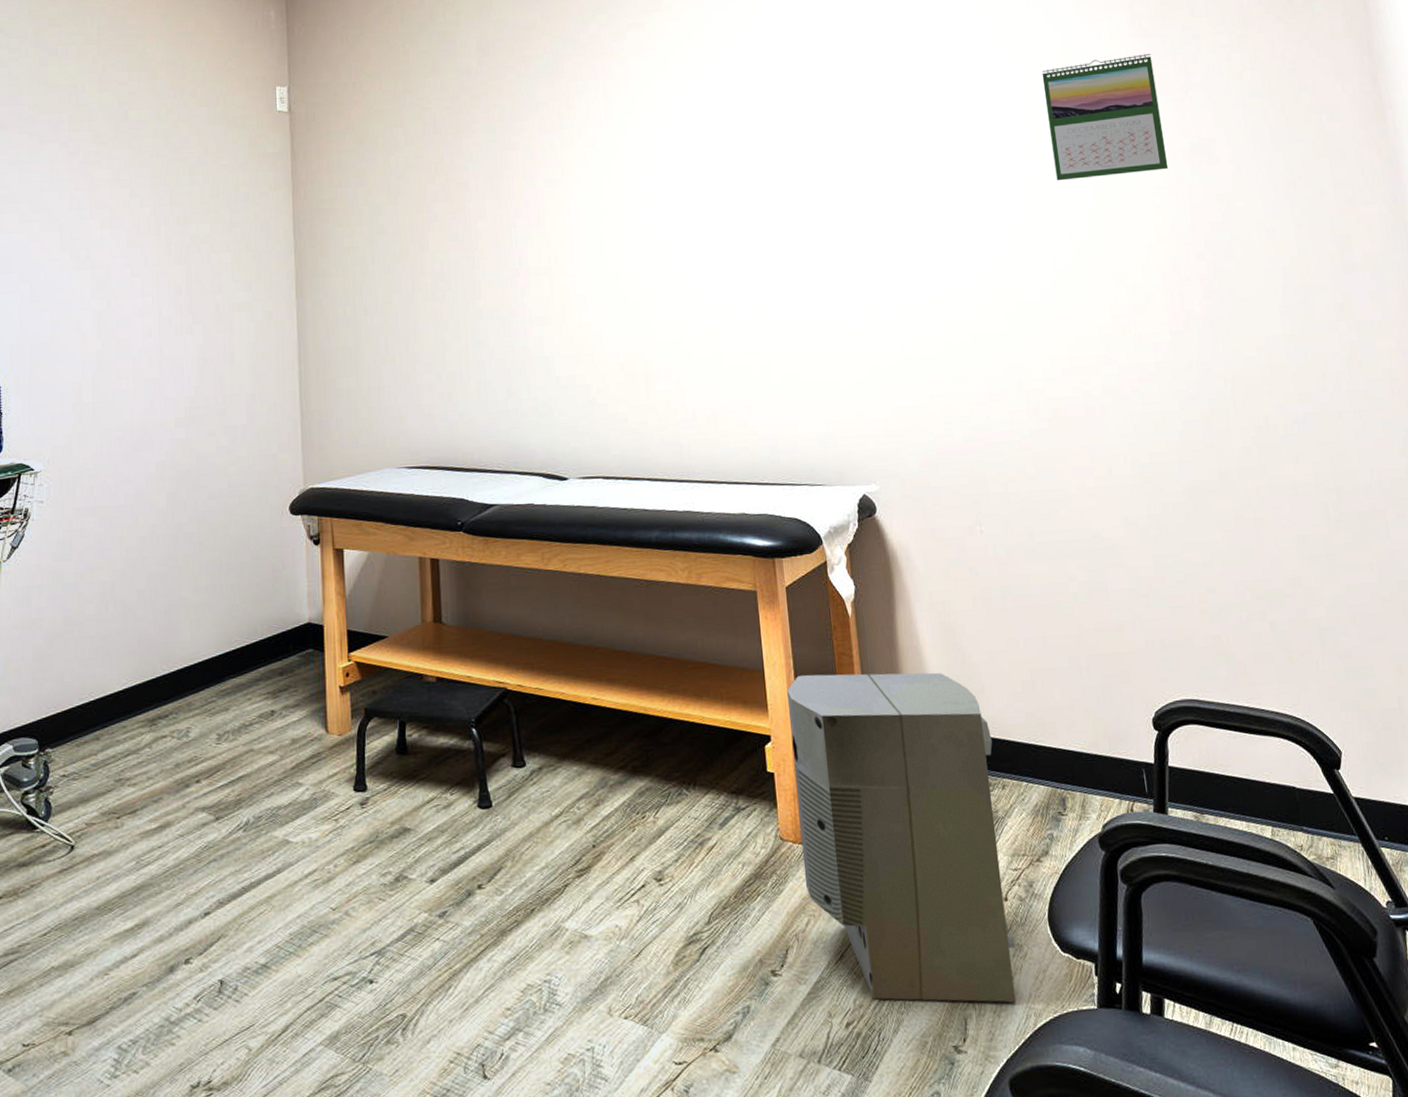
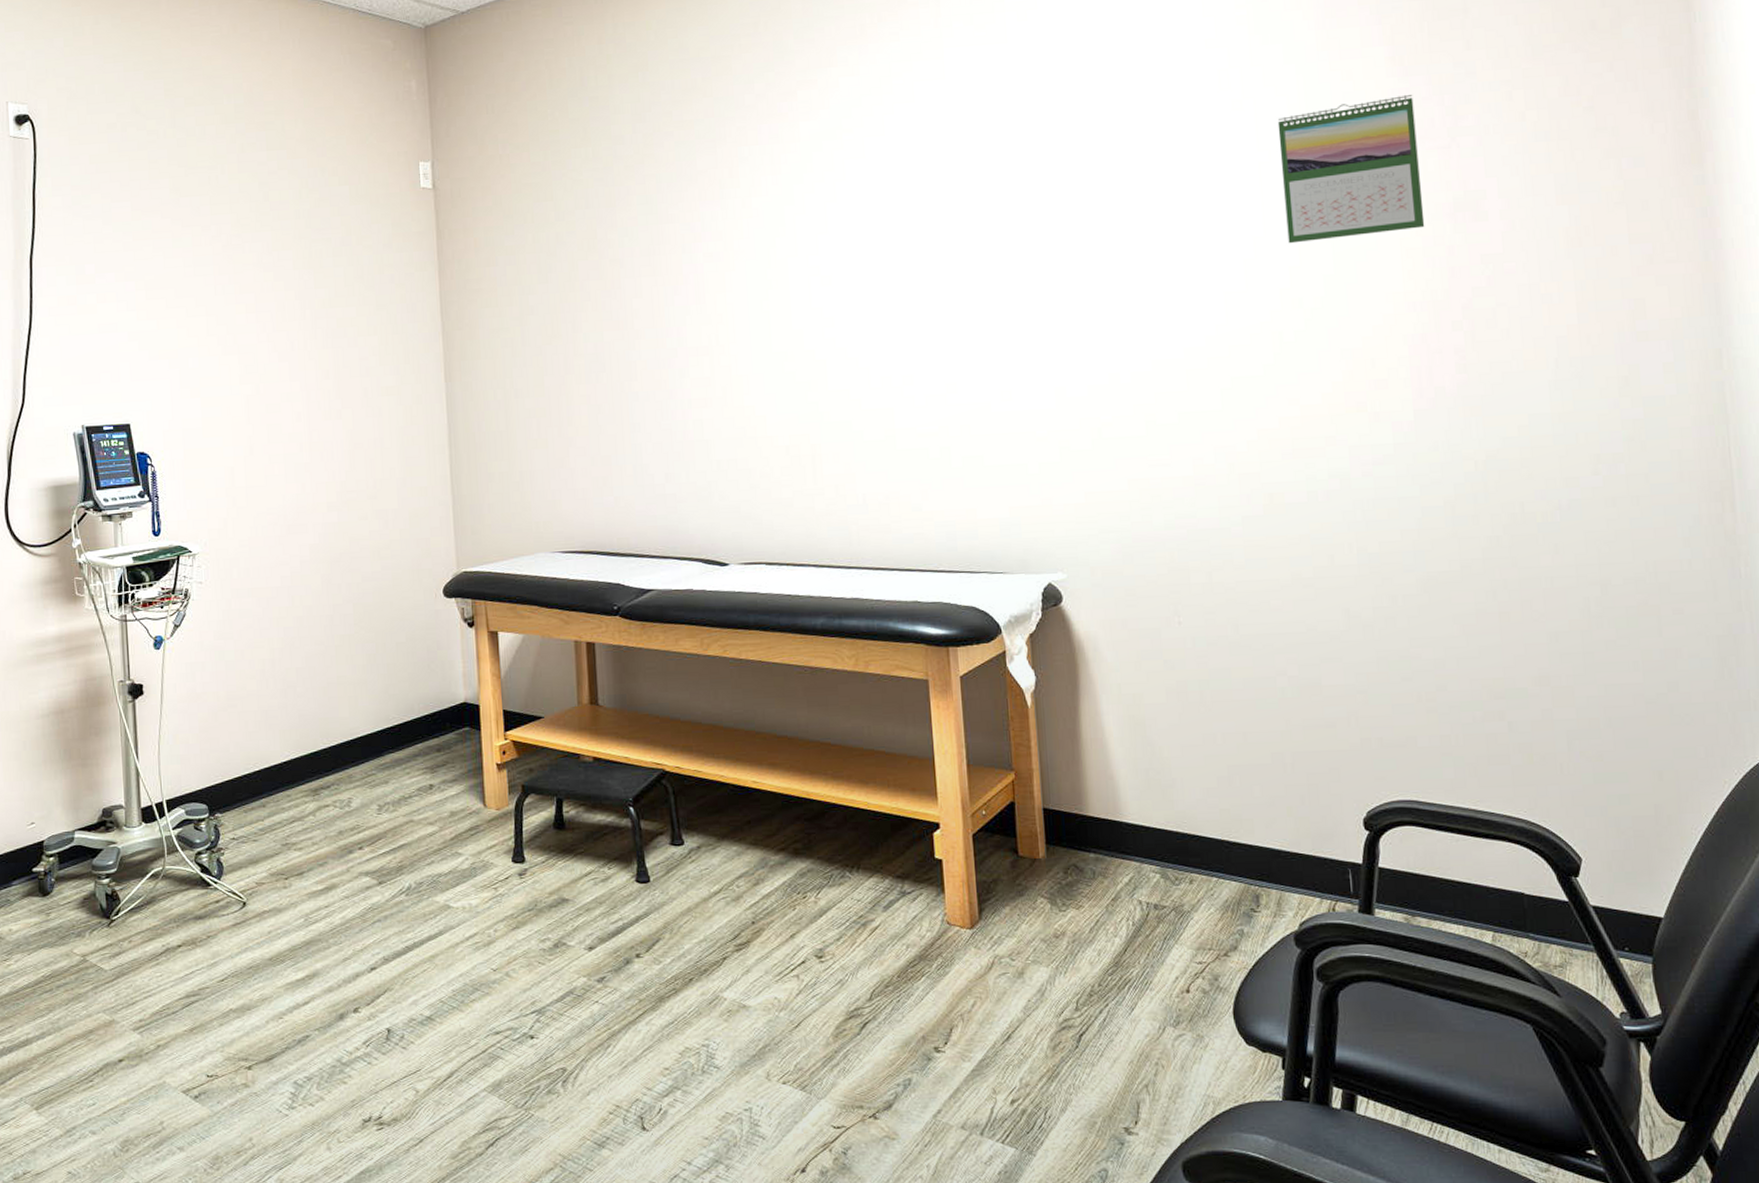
air purifier: present [786,672,1016,1003] -> none [958,764,1196,1090]

